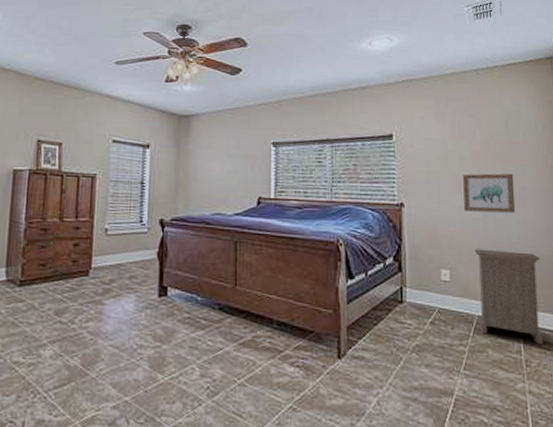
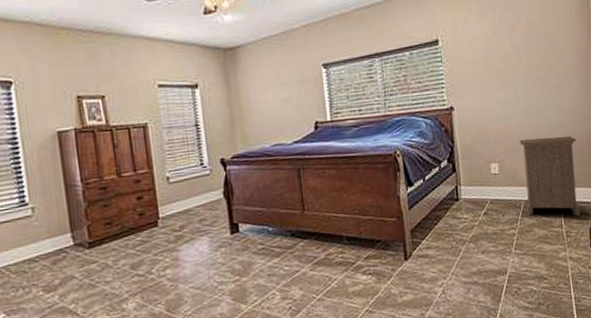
wall art: present [463,173,516,213] -> none [506,62,554,106]

